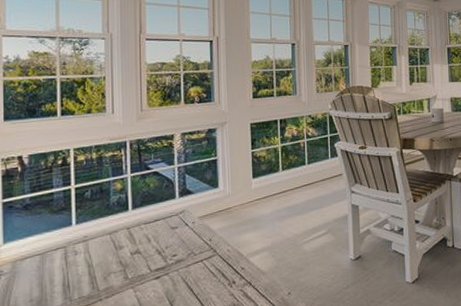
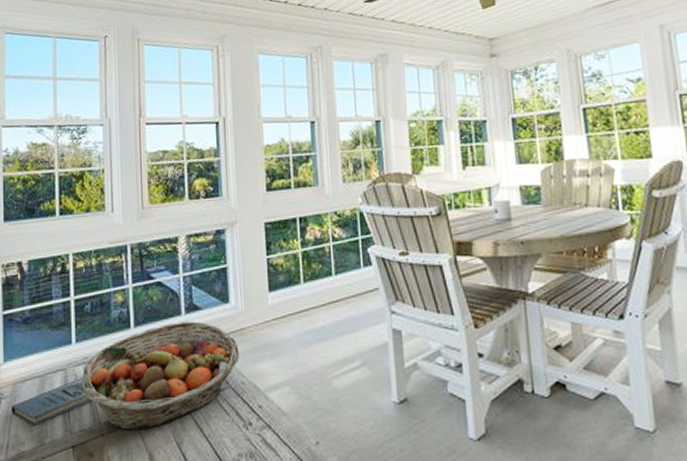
book: none [10,253,90,297] -> present [11,378,91,426]
fruit basket: none [82,203,226,295] -> present [82,321,239,431]

